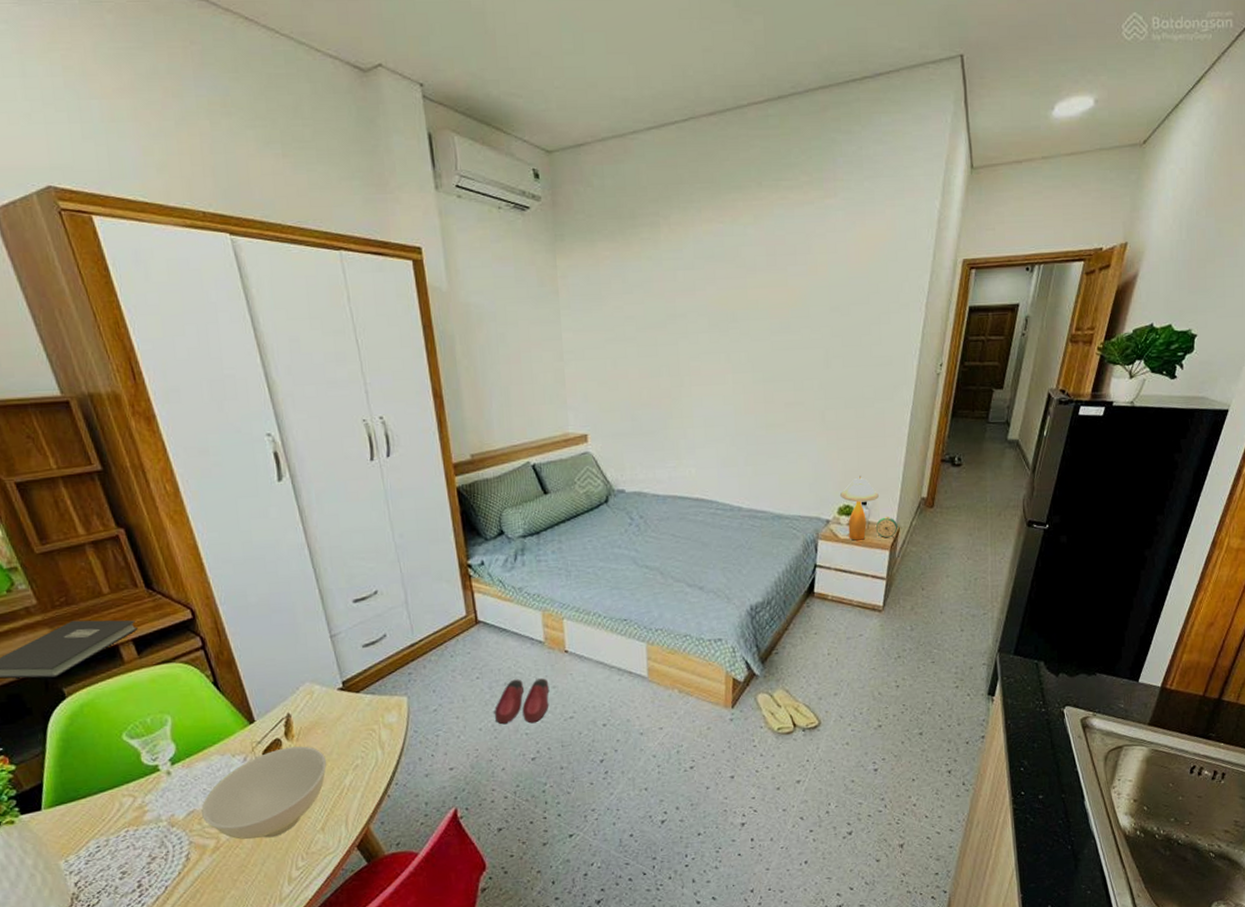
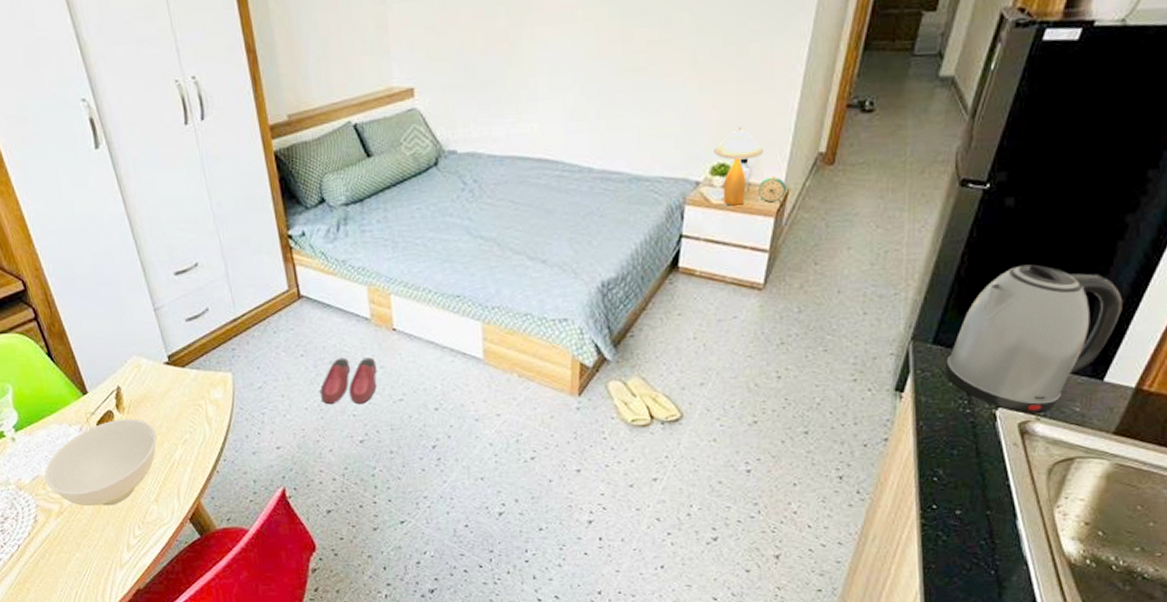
kettle: none [1024,589,1148,711] -> present [944,264,1123,414]

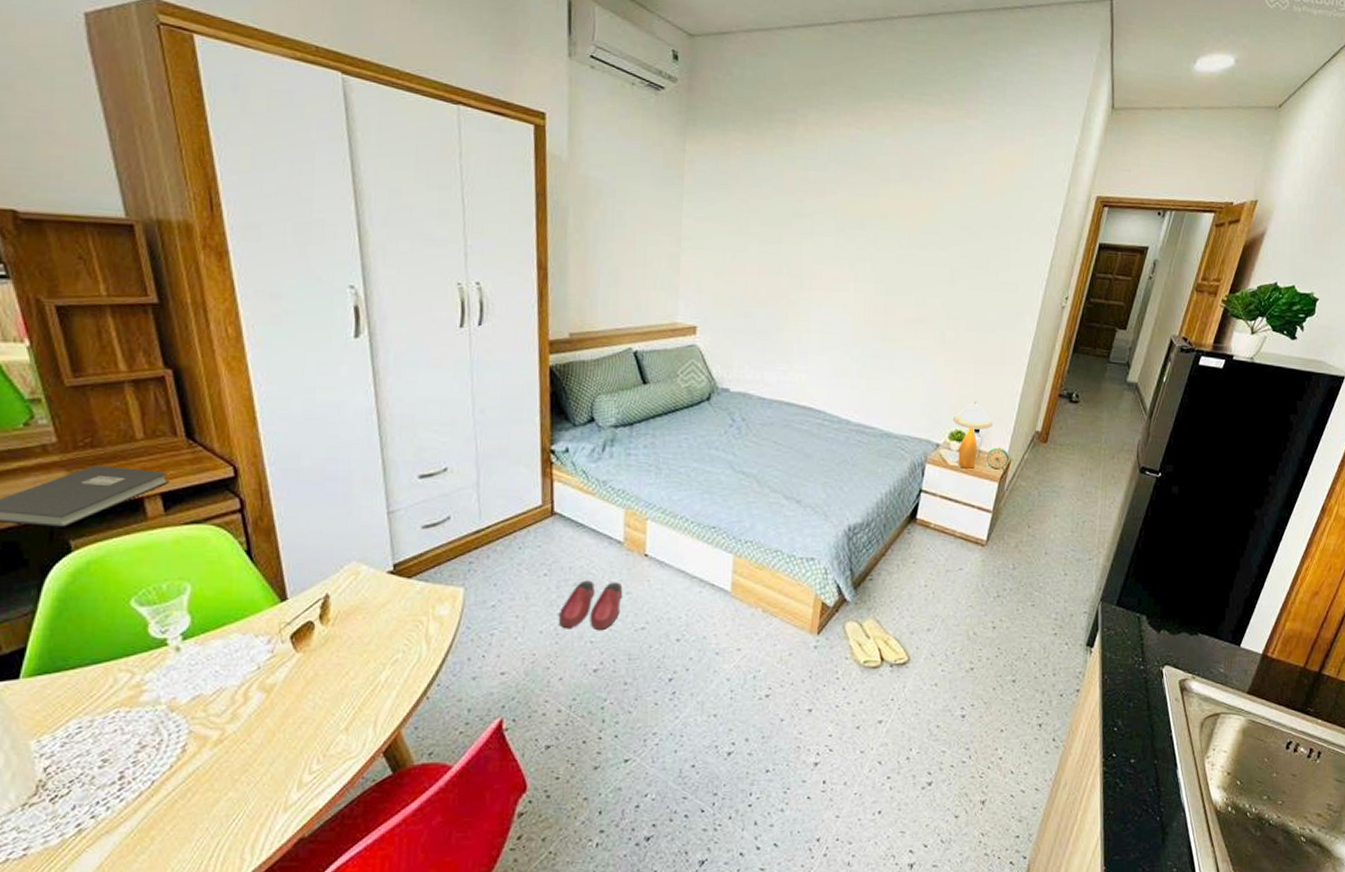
bowl: present [44,419,157,507] -> none [209,632,362,734]
kettle: present [944,264,1123,414] -> none [1125,543,1253,672]

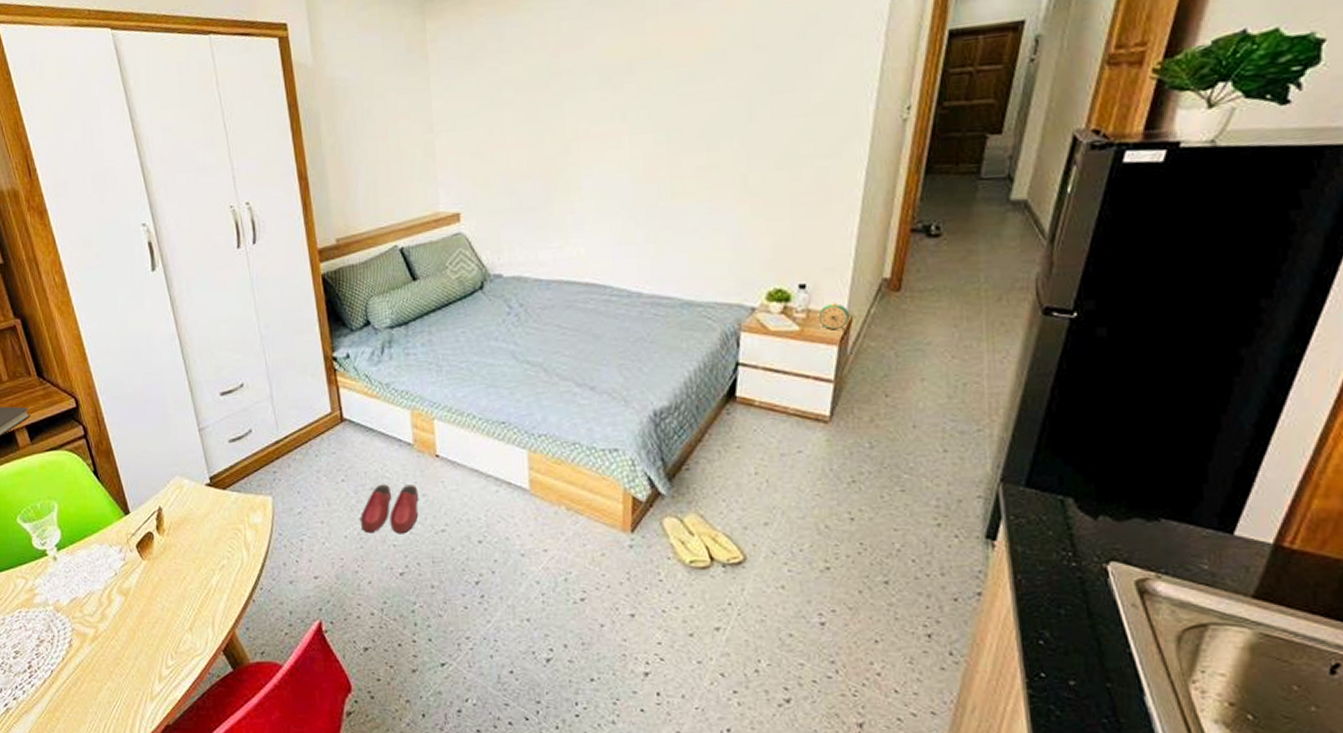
table lamp: present [952,402,992,469] -> none [768,252,822,333]

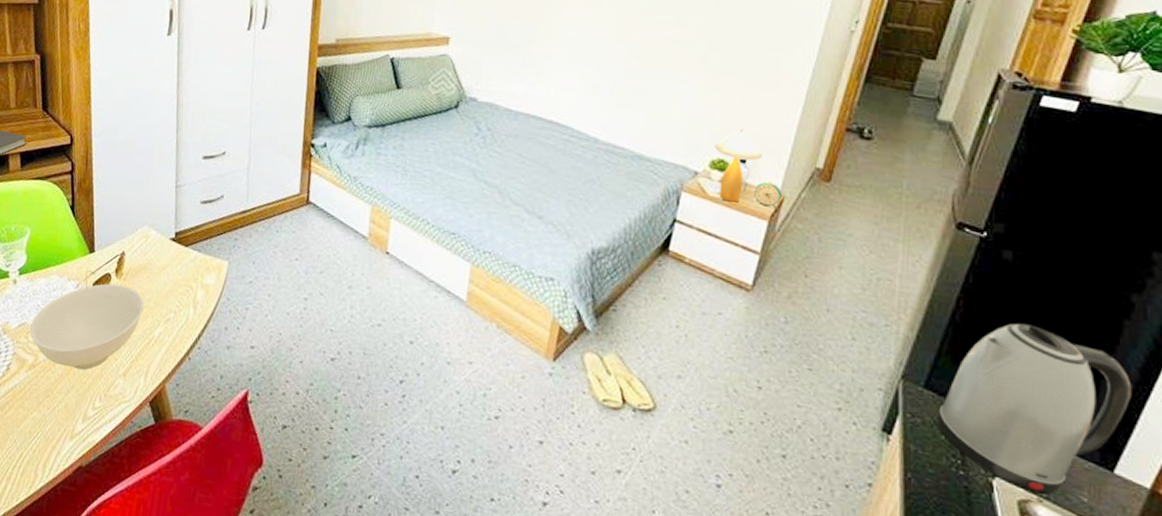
bowl: none [82,541,194,632] -> present [30,283,144,370]
slippers: present [361,484,419,534] -> none [305,269,364,321]
table lamp: none [768,252,822,333] -> present [714,129,762,203]
kettle: none [1042,400,1248,570] -> present [936,323,1132,494]

